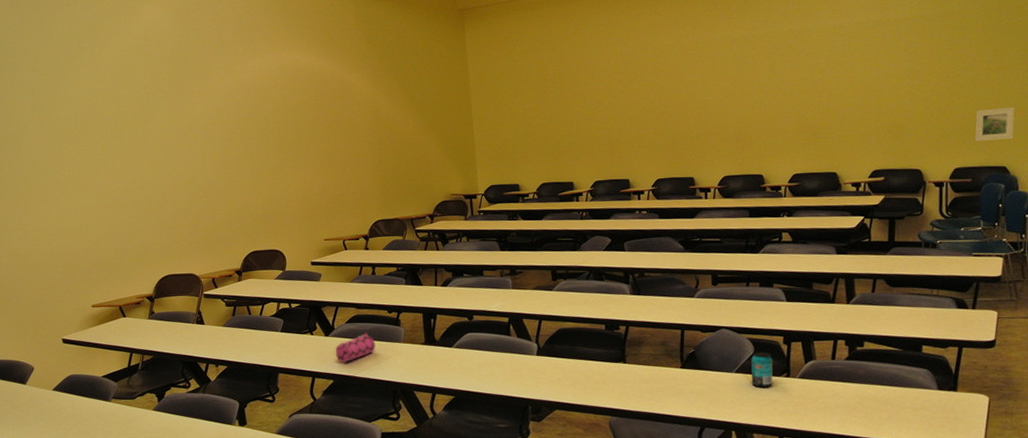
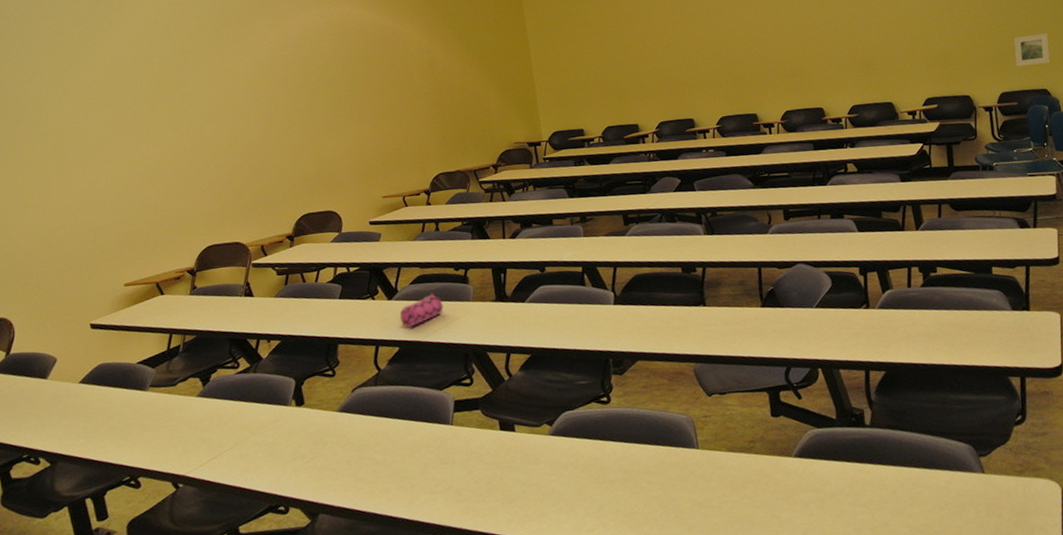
beverage can: present [751,352,773,388] -> none [830,284,854,322]

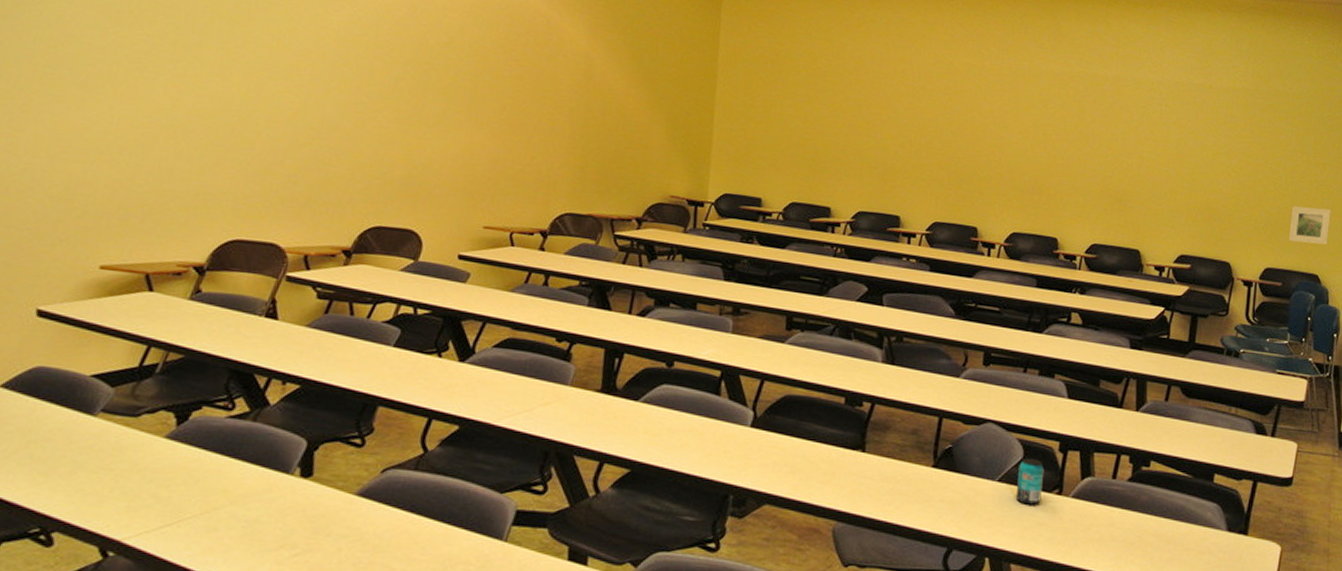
pencil case: present [400,293,444,328] -> none [469,364,531,403]
beverage can: none [830,284,854,322] -> present [1015,458,1045,505]

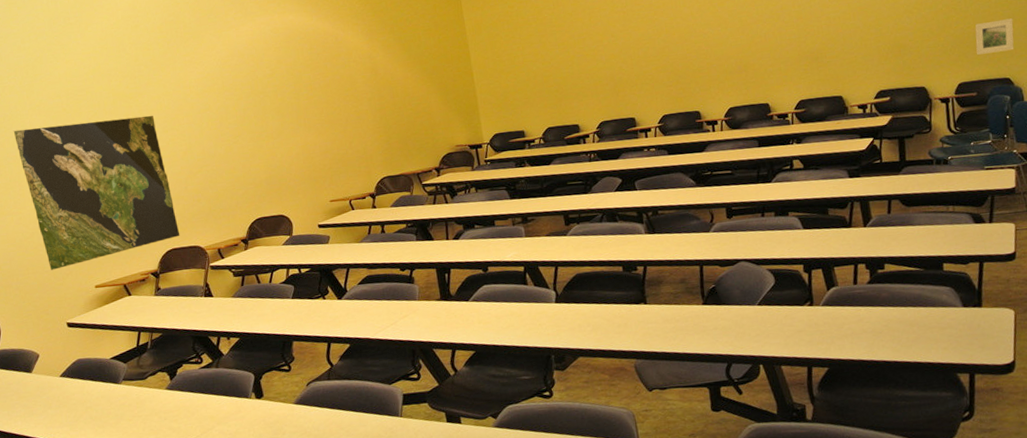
world map: none [35,19,264,230] -> present [13,115,180,270]
beverage can: present [1015,458,1045,505] -> none [773,281,797,319]

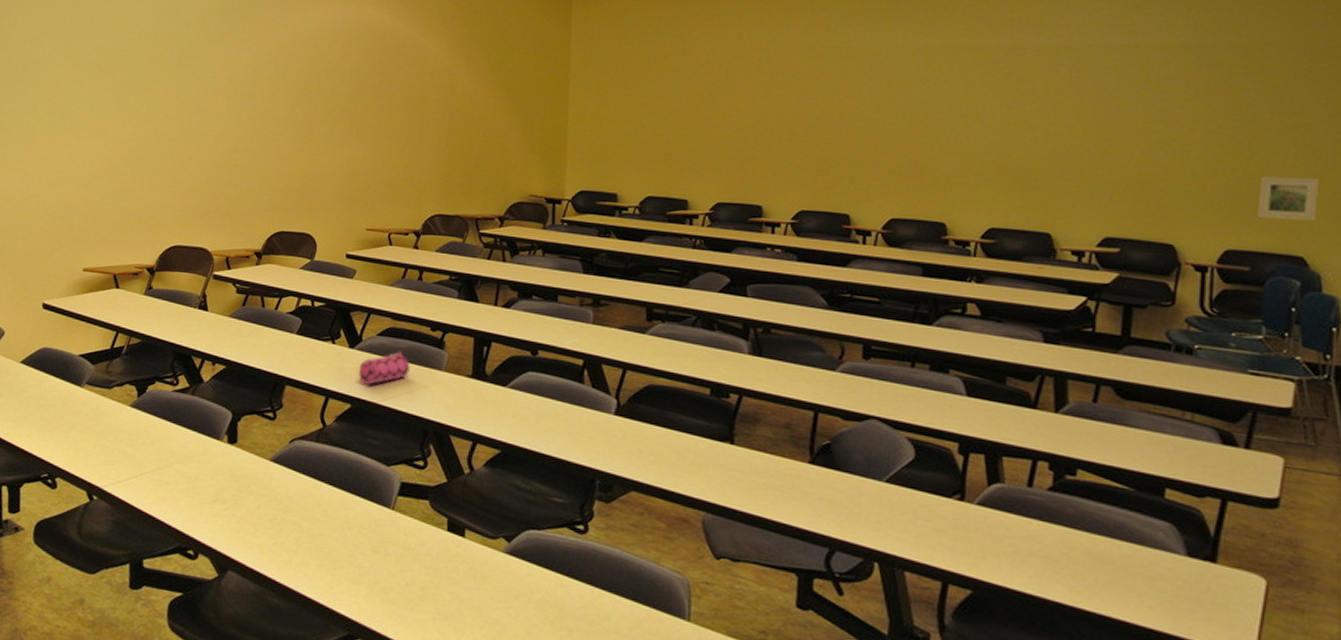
world map: present [13,115,180,270] -> none [40,79,193,241]
pencil case: none [350,292,391,326] -> present [359,350,410,385]

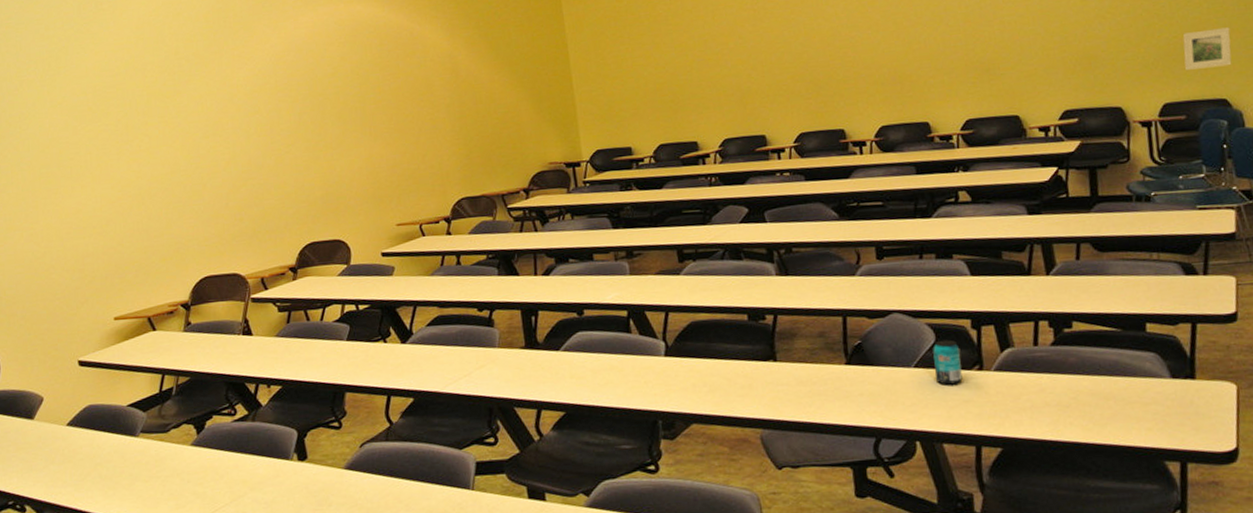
pencil case: present [359,350,410,385] -> none [415,336,465,376]
beverage can: none [907,458,941,511] -> present [933,339,963,385]

